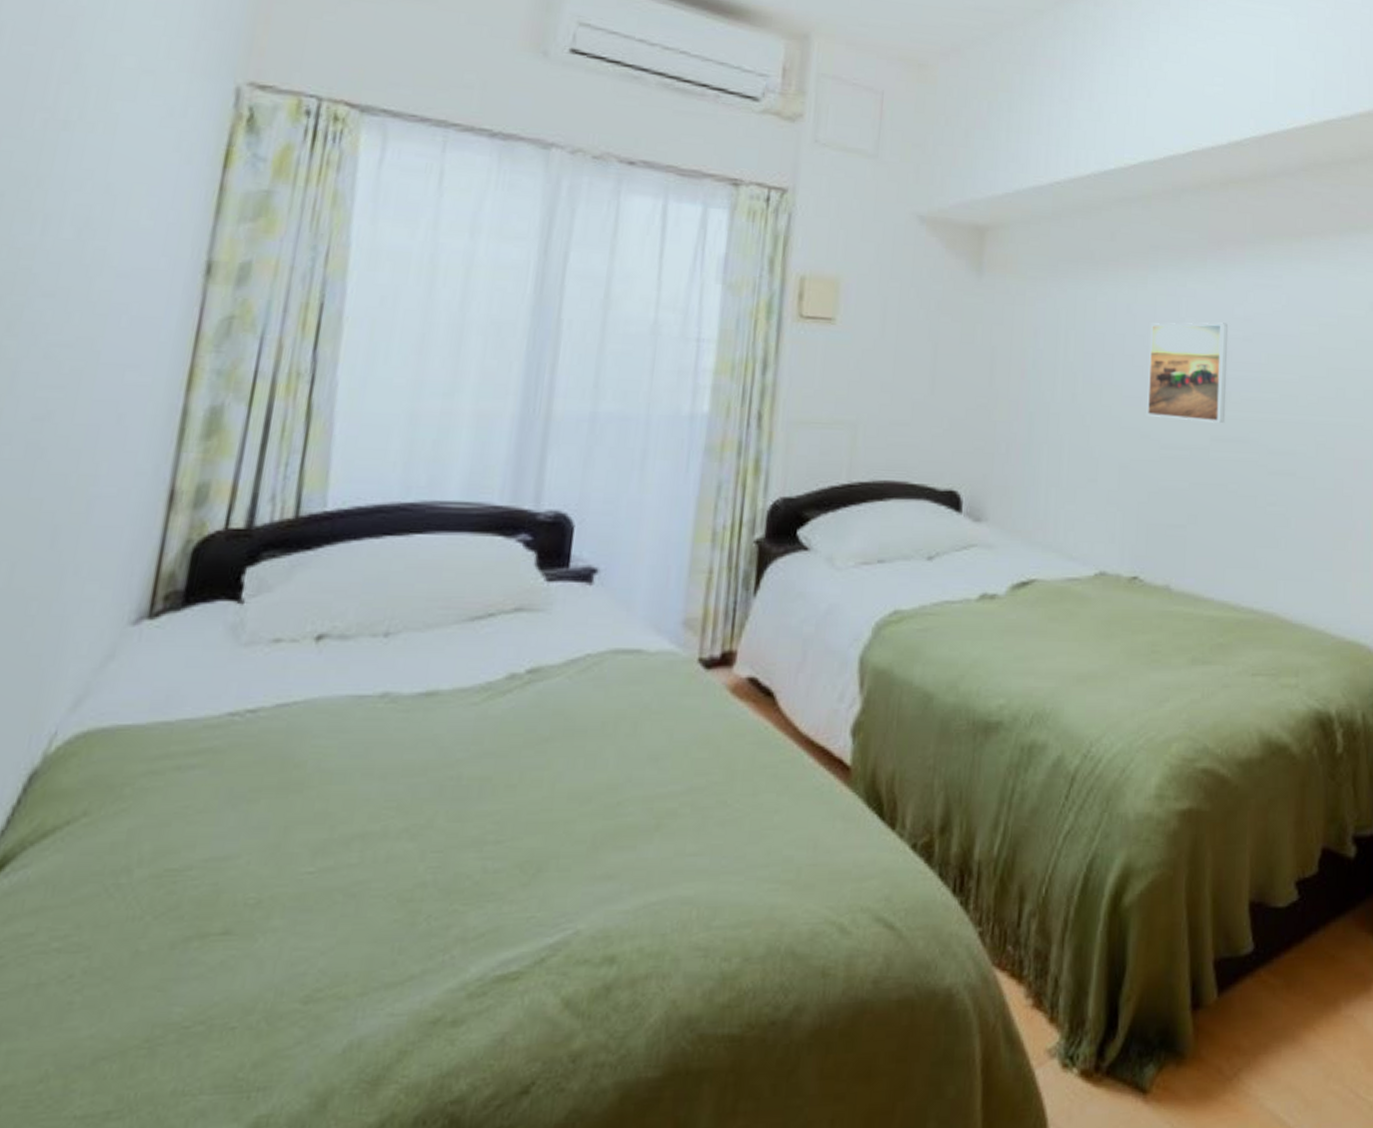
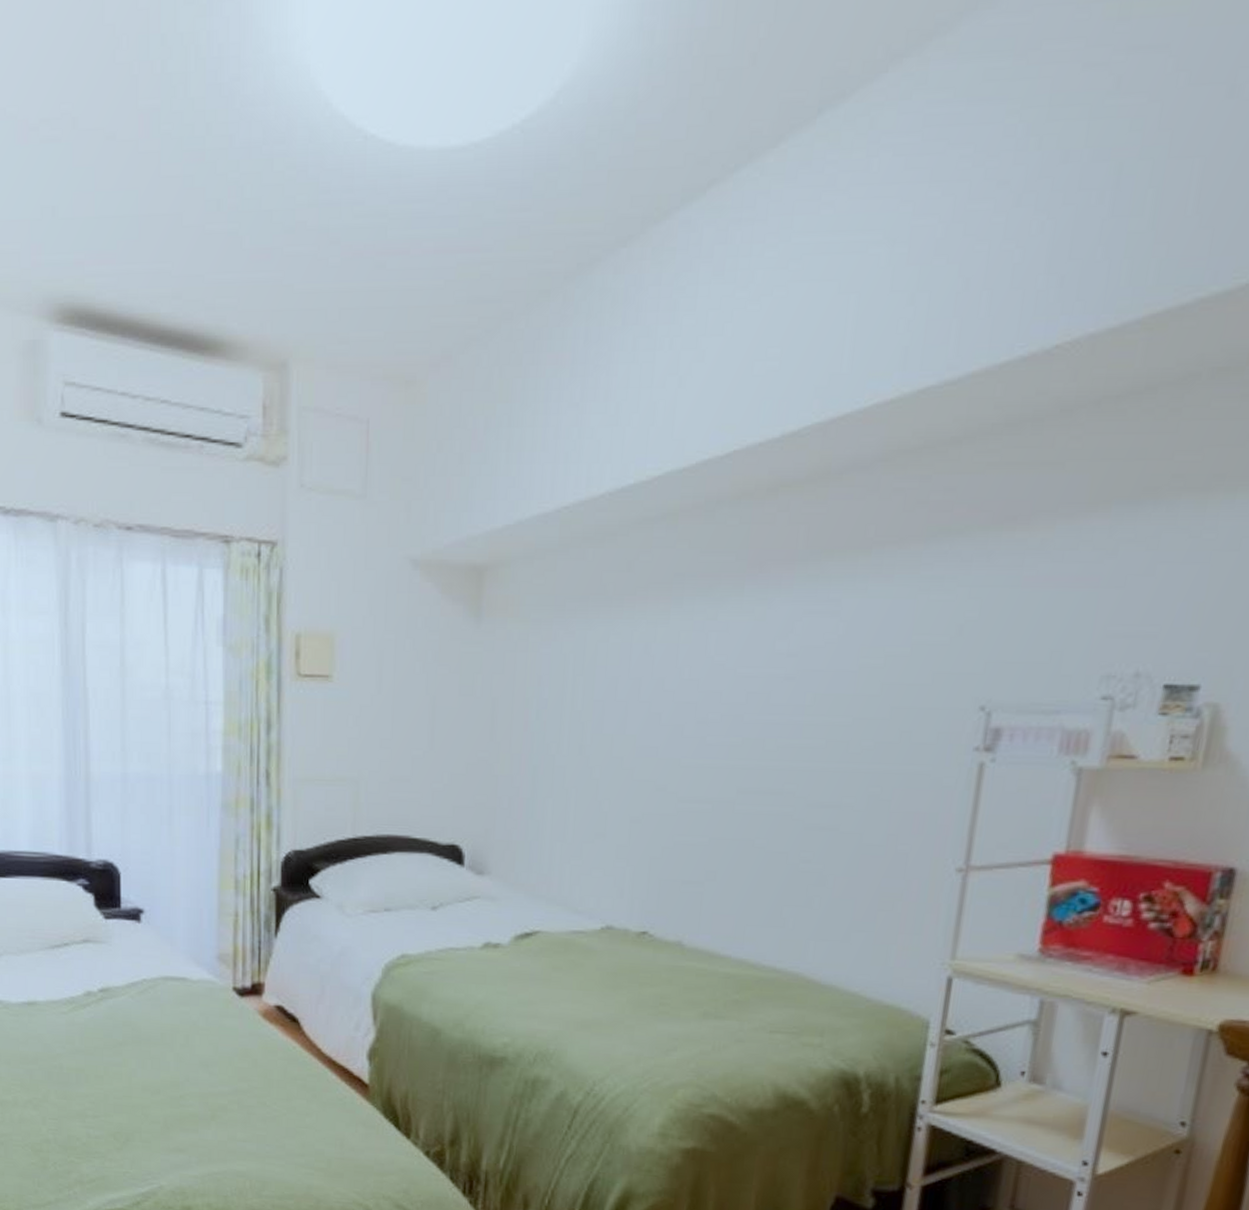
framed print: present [1147,322,1228,424] -> none [663,660,766,775]

